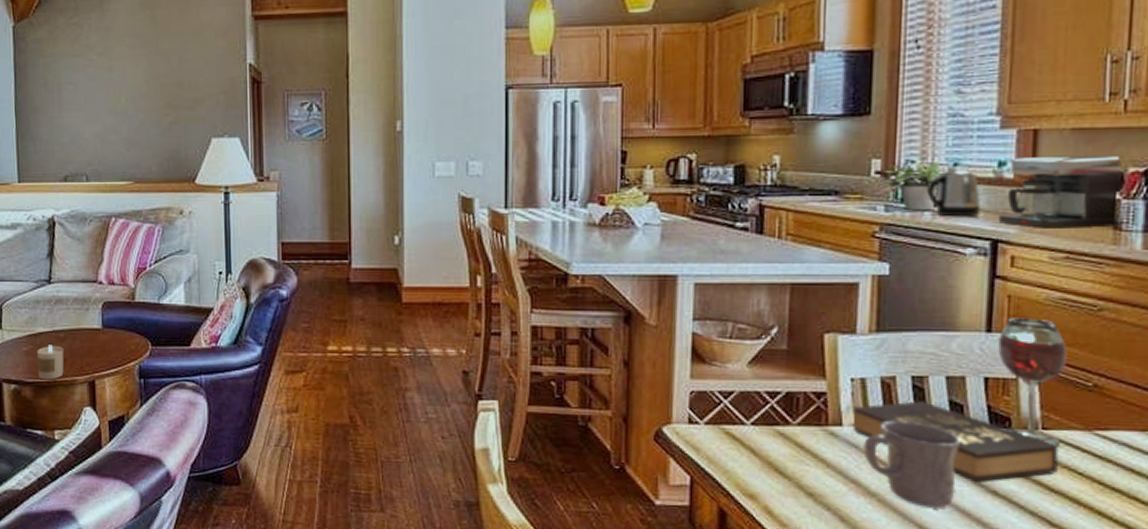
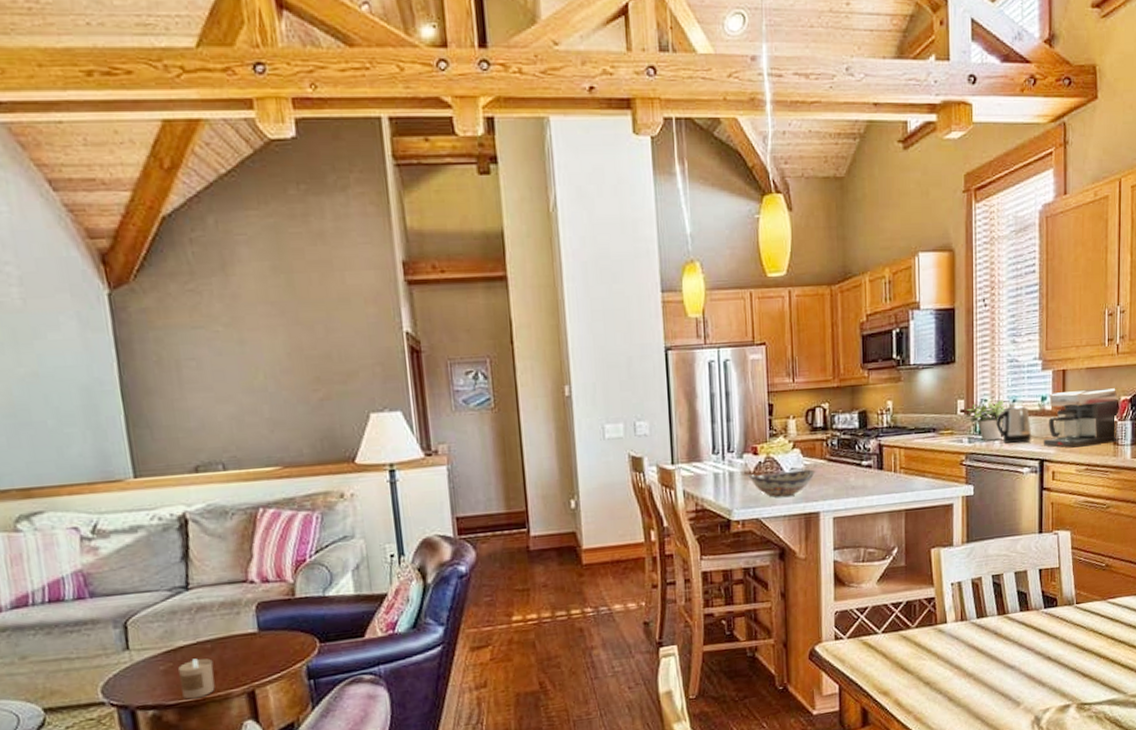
decorative bowl: none [591,226,674,254] -> present [747,469,815,498]
hardback book: present [852,401,1059,482] -> none [954,594,1087,652]
mug: present [863,420,962,508] -> none [962,611,1027,678]
wineglass: present [998,318,1067,446] -> none [1047,518,1089,616]

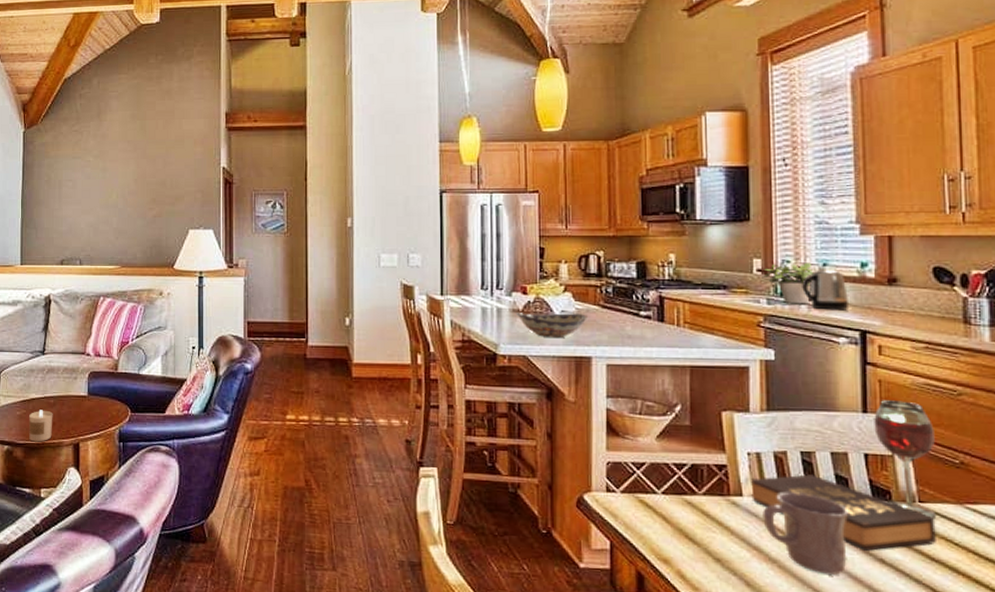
hardback book: none [954,594,1087,652] -> present [751,474,936,551]
mug: none [962,611,1027,678] -> present [763,492,849,575]
coffee maker: present [1043,387,1118,448] -> none [864,258,971,322]
wineglass: none [1047,518,1089,616] -> present [874,400,937,518]

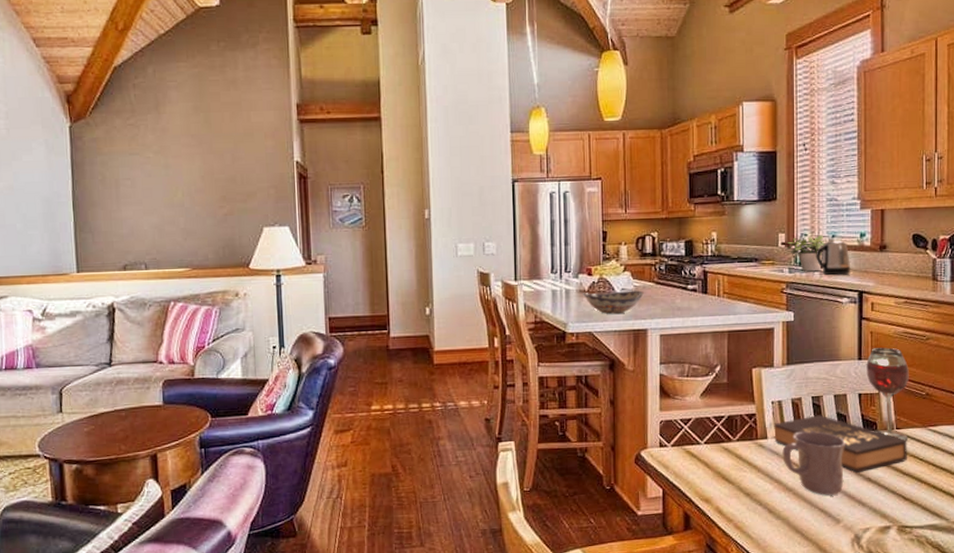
candle: present [29,410,53,442] -> none [99,424,126,458]

